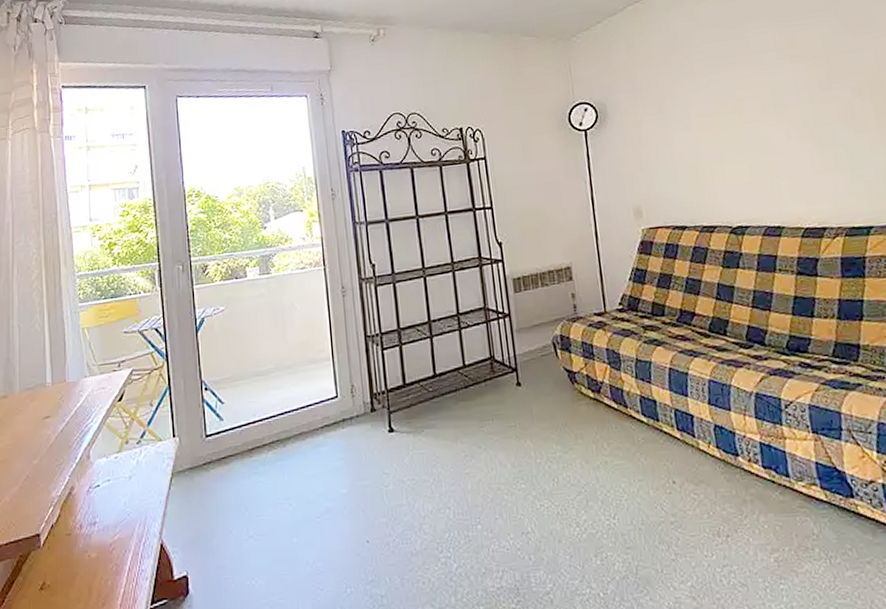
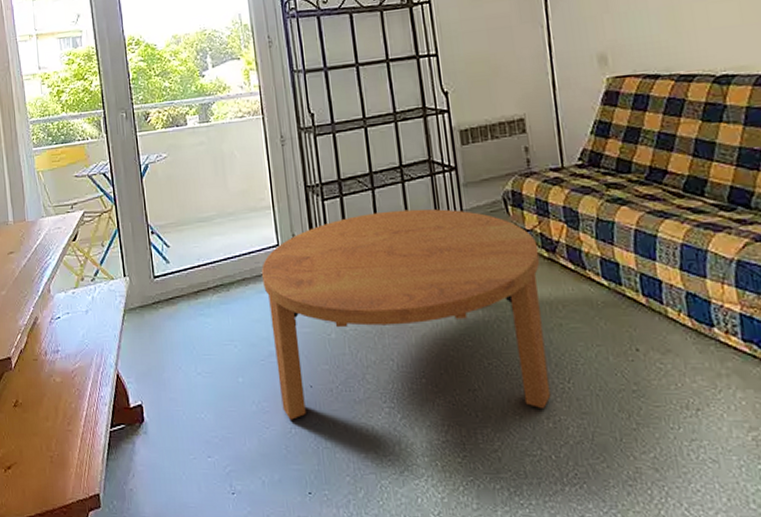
coffee table: none [320,354,599,579] -> present [262,208,551,420]

